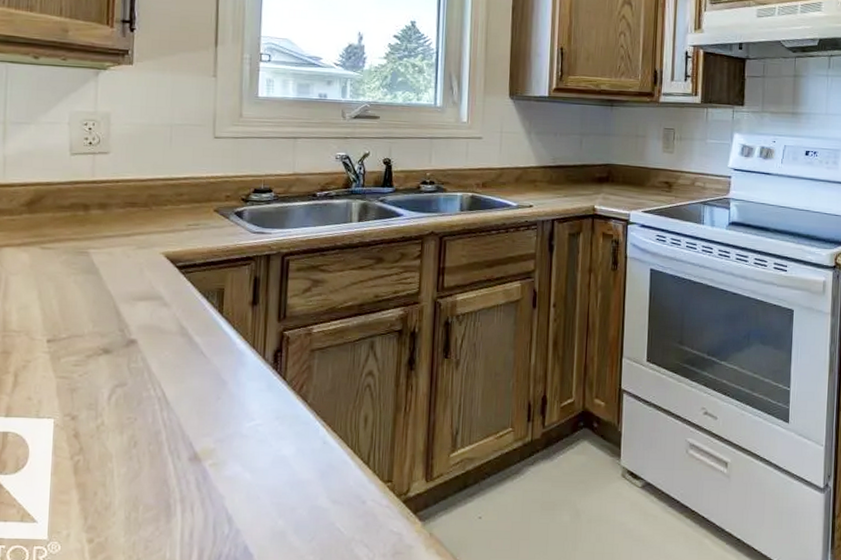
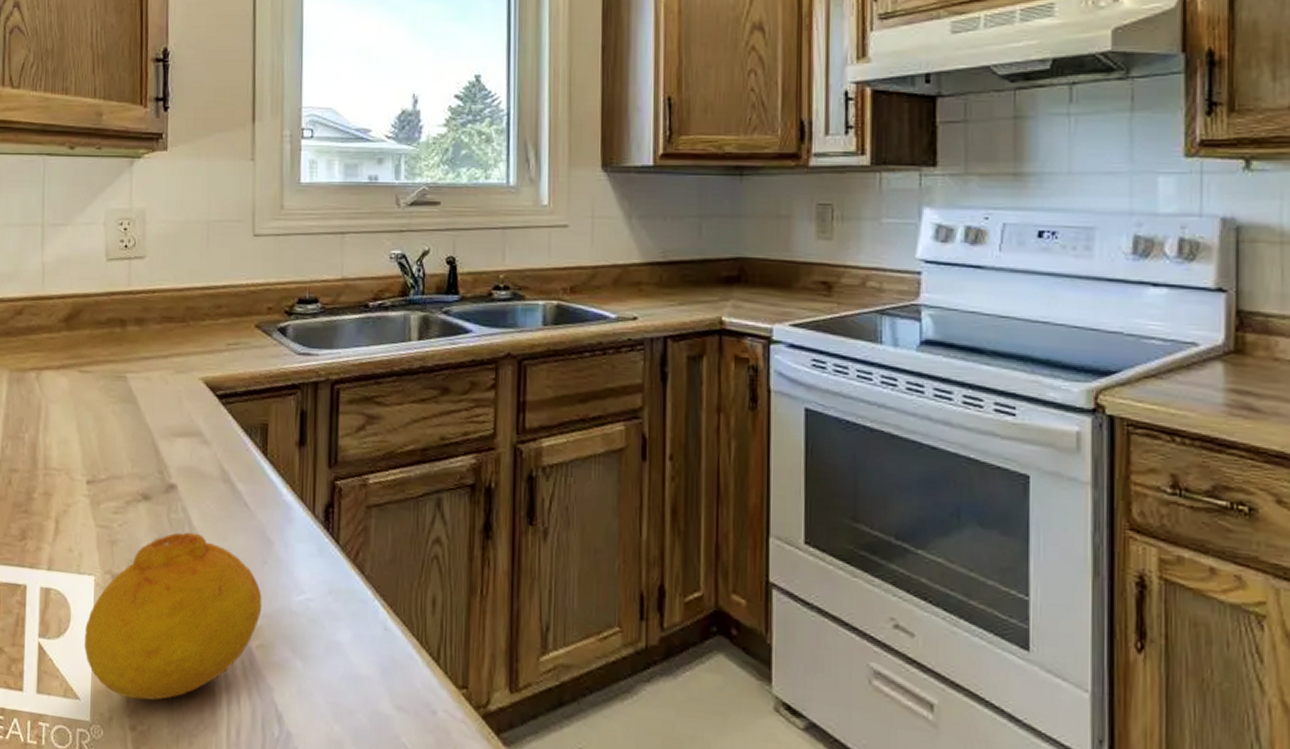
fruit: none [43,378,216,517] -> present [84,532,262,701]

